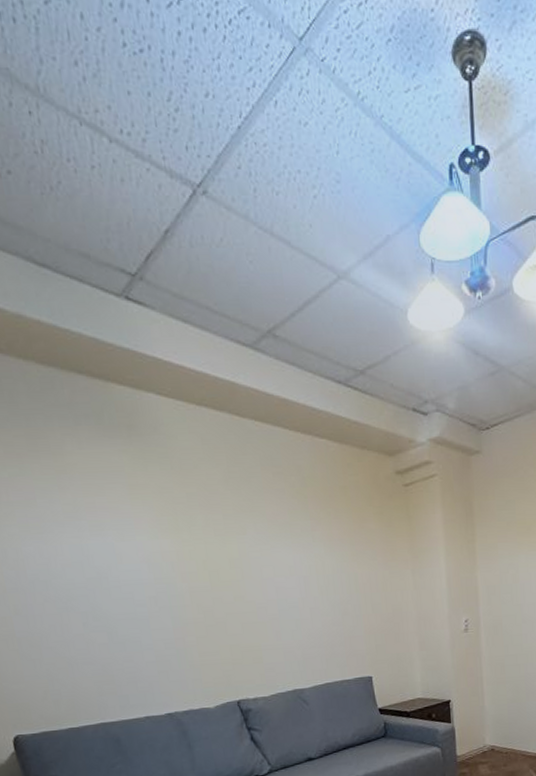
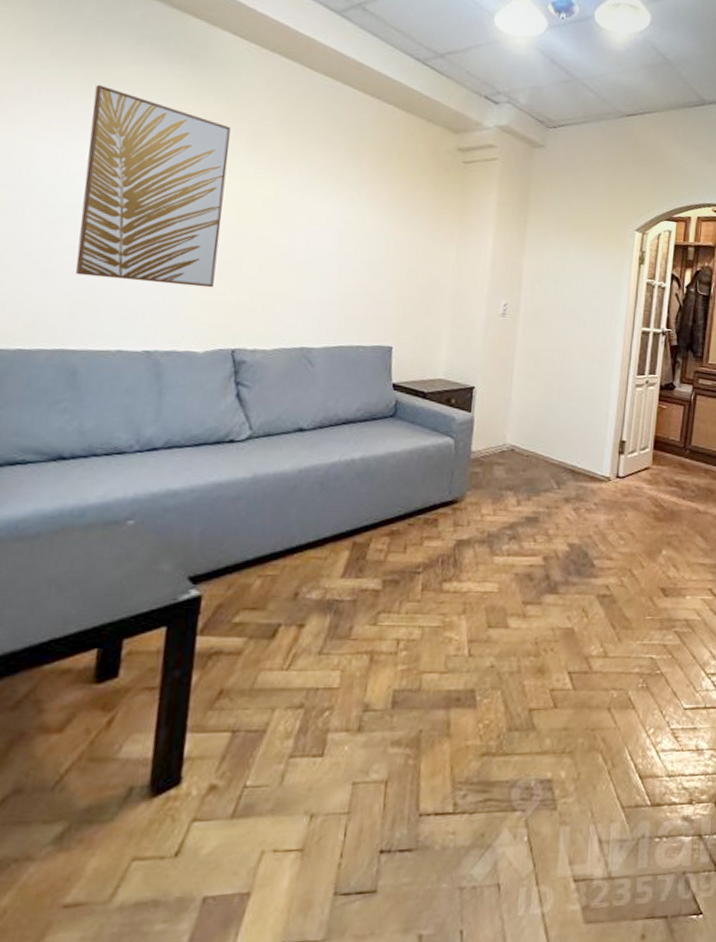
wall art: none [53,475,207,658] -> present [75,84,231,288]

